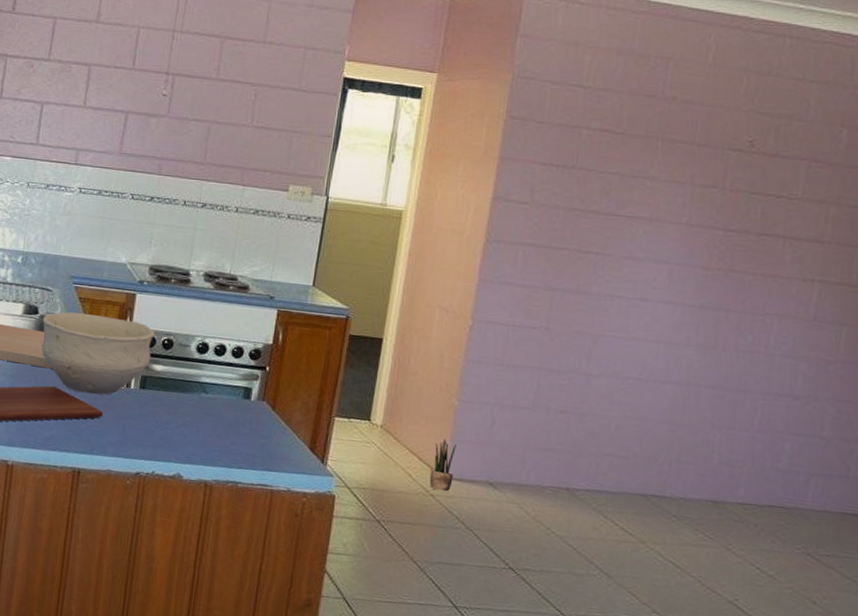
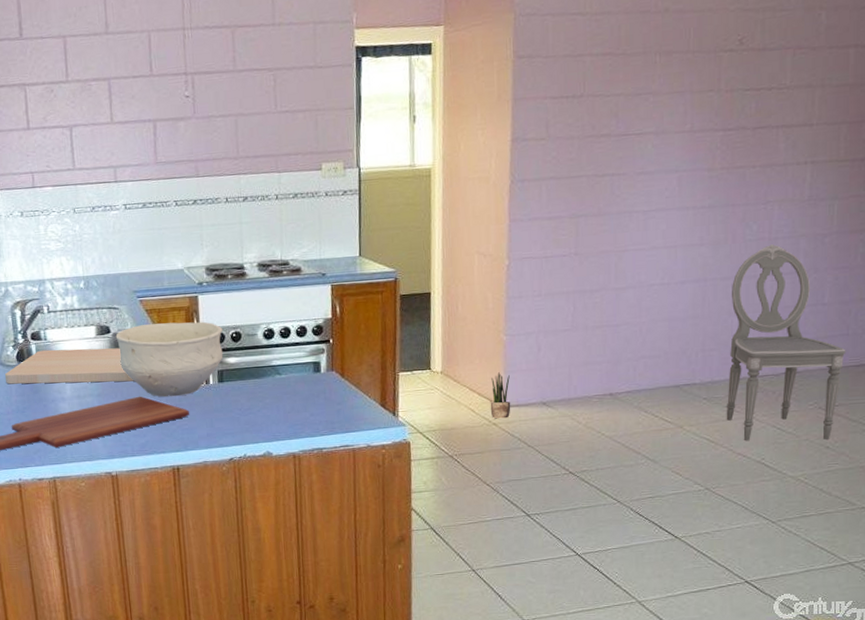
dining chair: none [697,360,845,593] -> present [726,244,846,440]

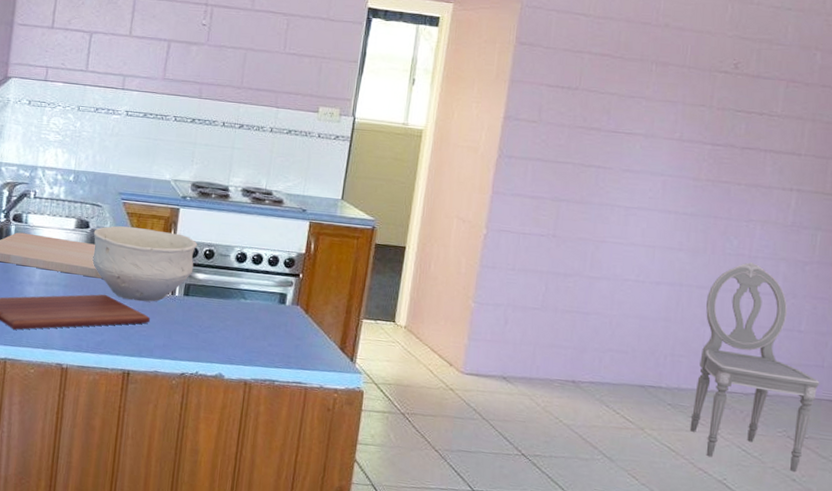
potted plant: present [490,372,511,419] -> none [449,338,473,386]

